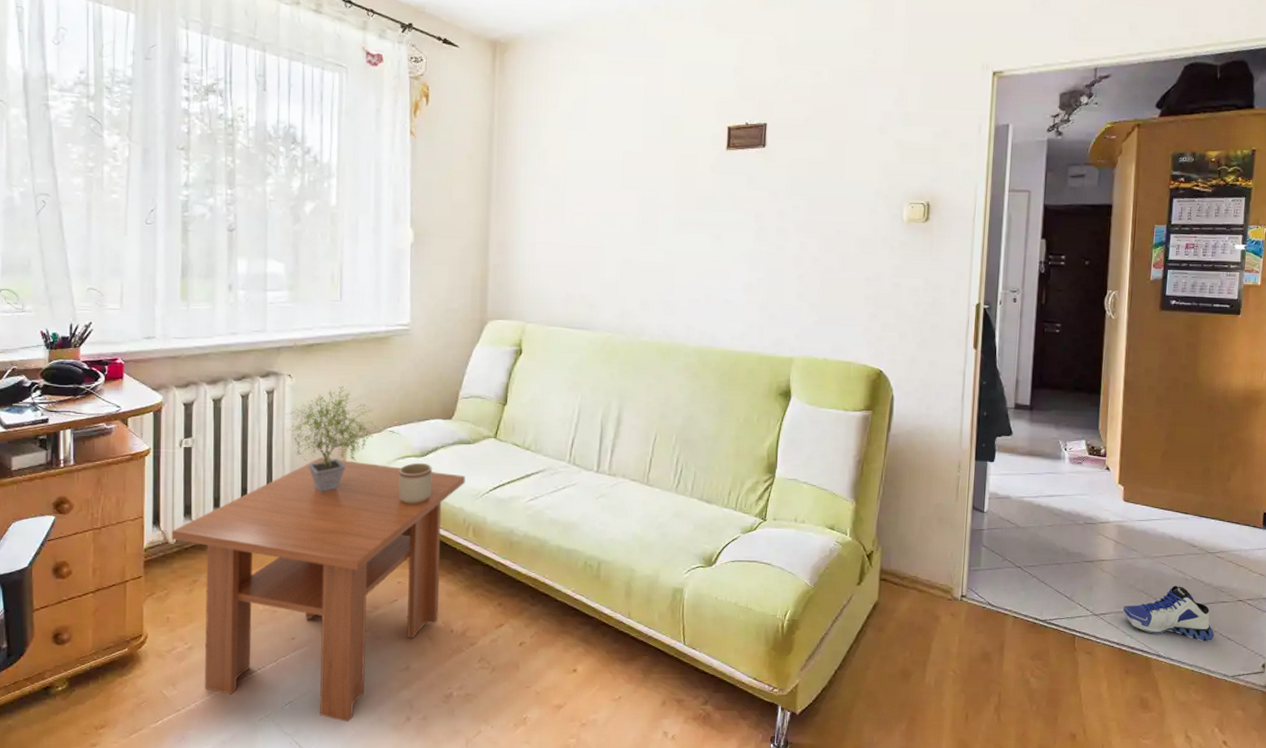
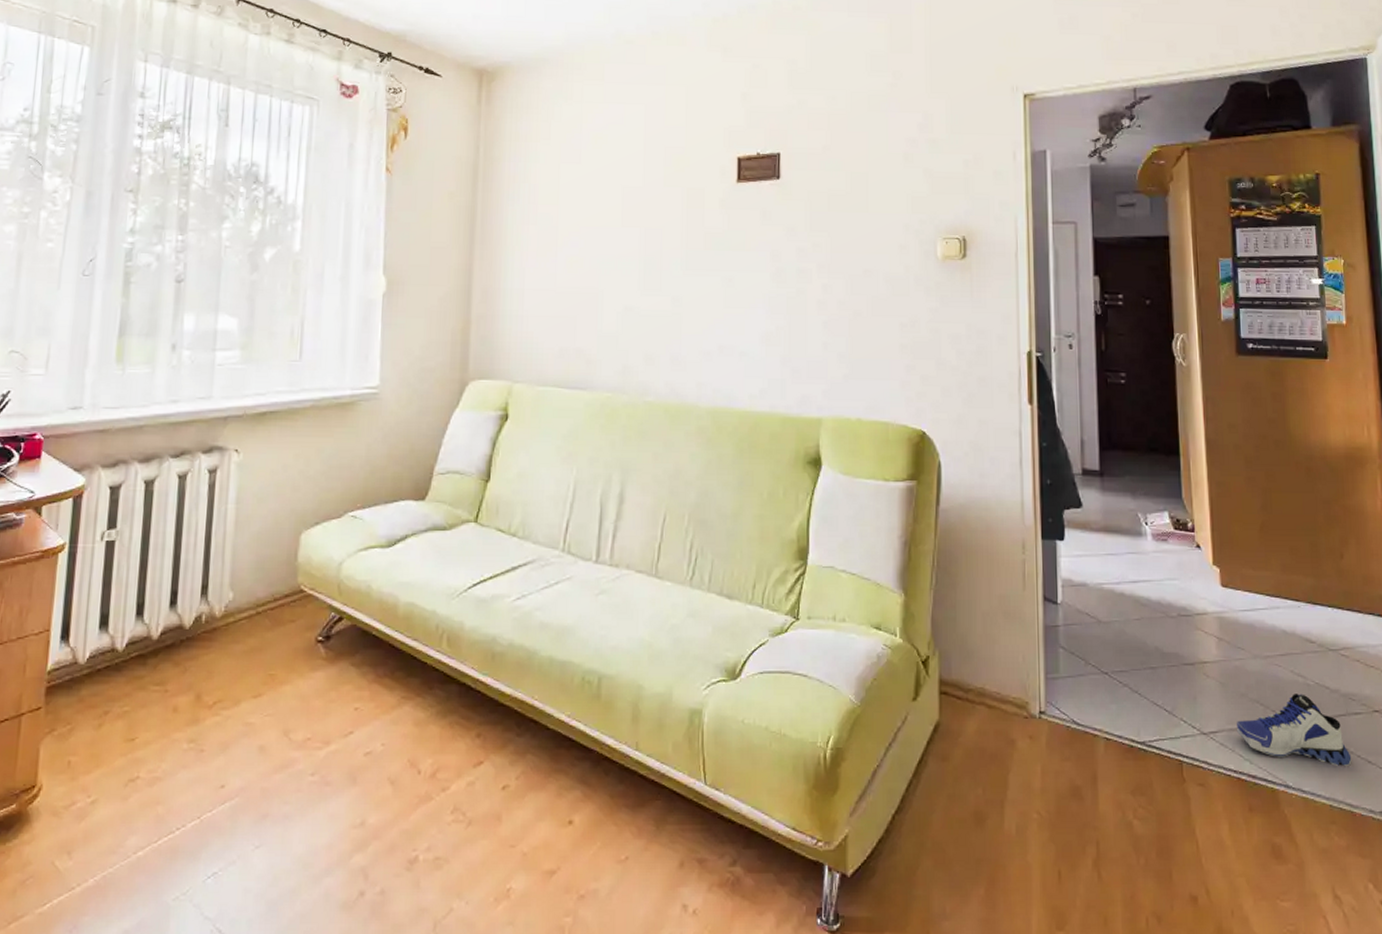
coffee table: present [171,457,466,722] -> none [81,550,440,900]
potted plant: present [285,386,379,493] -> none [228,462,339,595]
mug: present [399,462,432,504] -> none [359,554,400,607]

